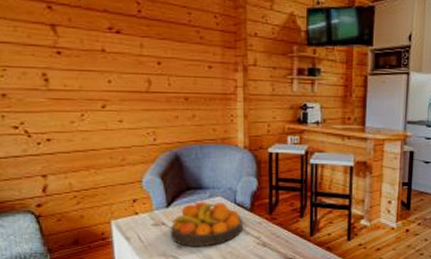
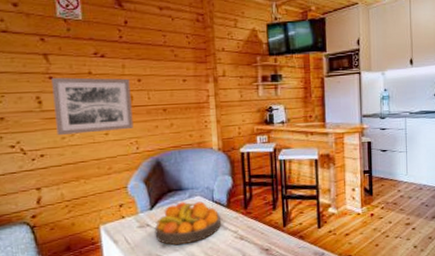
wall art: none [59,53,151,119] -> present [51,77,134,135]

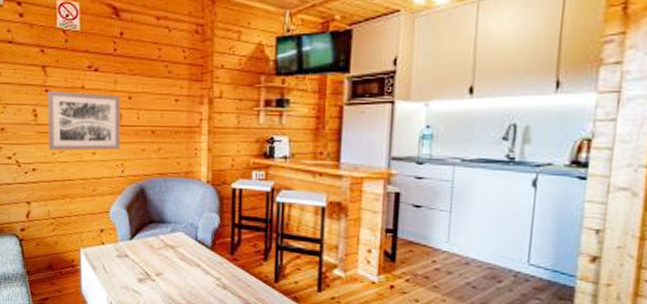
fruit bowl: present [154,201,221,245] -> none [133,235,203,283]

